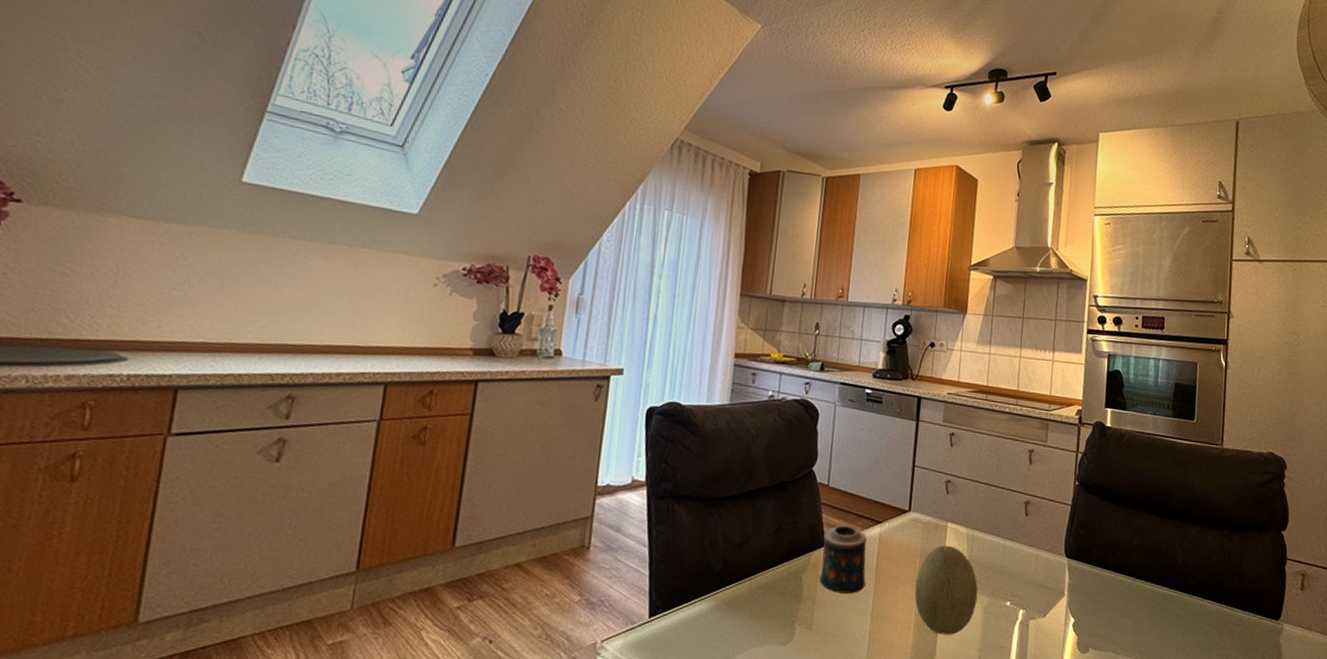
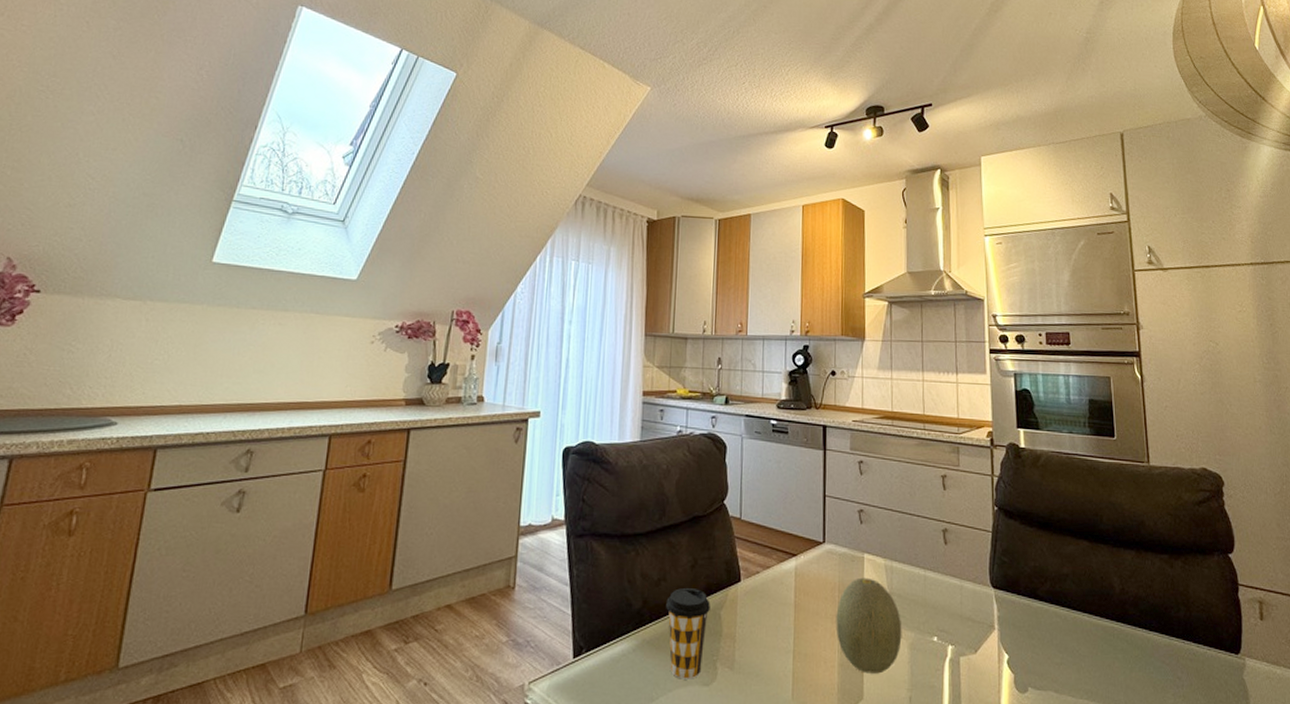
coffee cup: none [747,552,793,639] -> present [666,588,710,679]
candle: present [818,525,867,594] -> none [737,559,786,630]

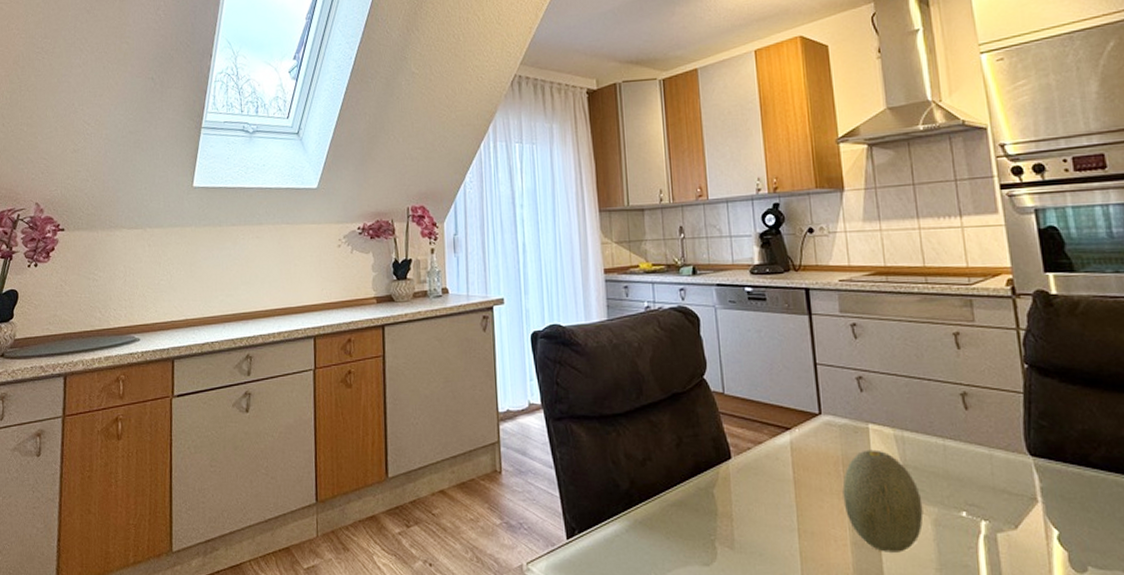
coffee cup: present [666,588,710,679] -> none [654,467,702,559]

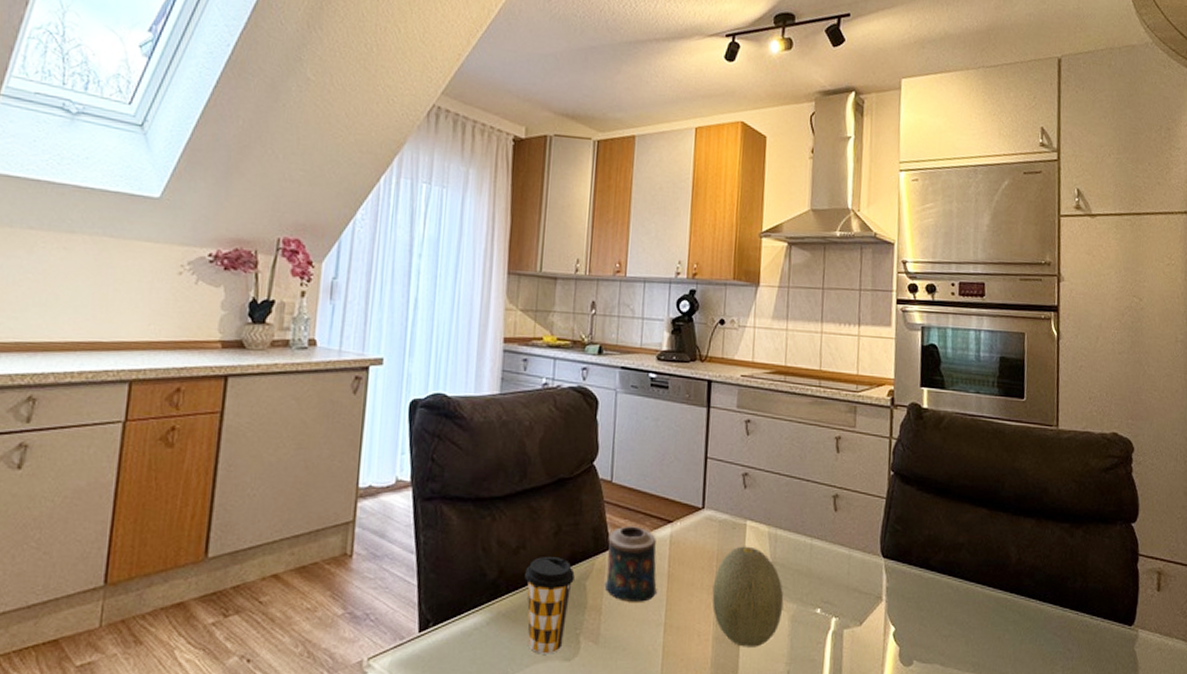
coffee cup: none [654,467,702,559] -> present [525,557,575,654]
candle: none [728,435,786,508] -> present [604,526,658,602]

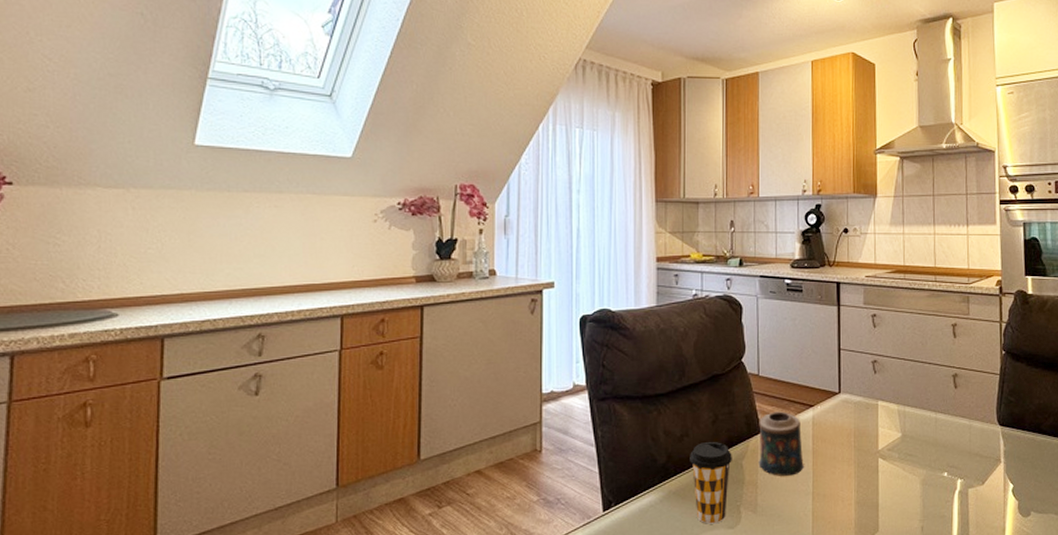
fruit: present [712,546,784,647] -> none [852,423,915,509]

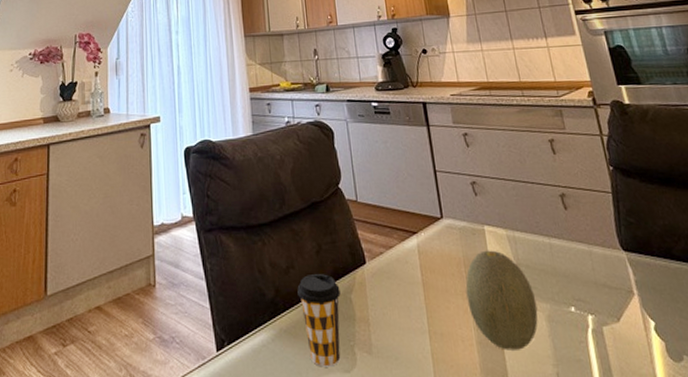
candle: present [758,411,805,476] -> none [363,239,417,312]
fruit: none [852,423,915,509] -> present [465,250,538,350]

